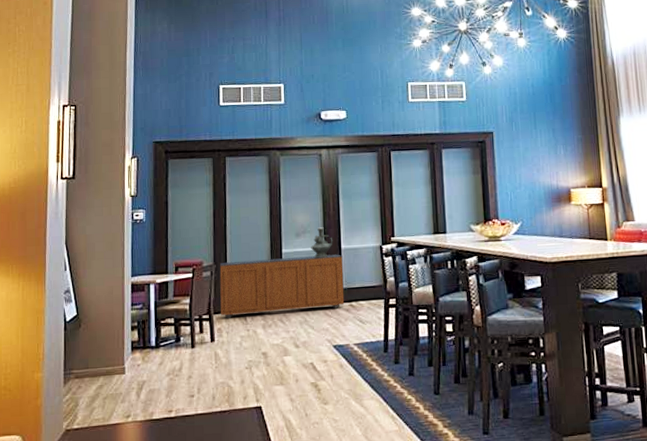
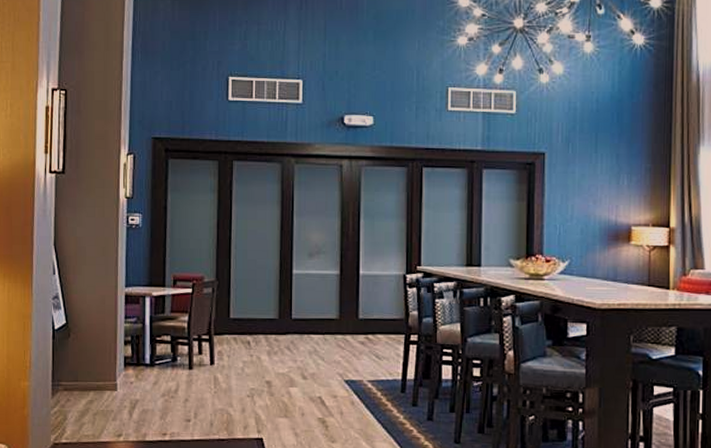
sideboard: present [219,254,345,319] -> none [222,279,360,342]
decorative urn: present [311,227,333,258] -> none [325,249,351,283]

